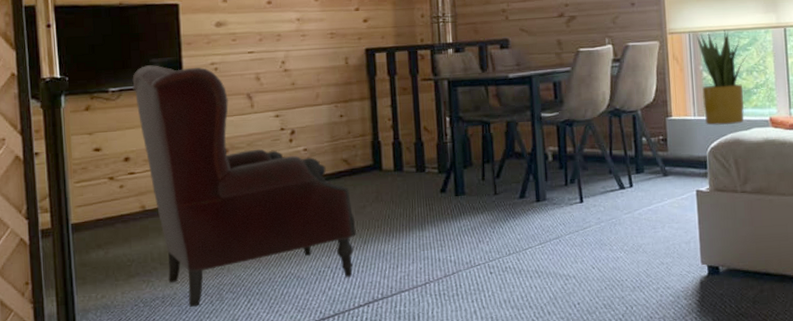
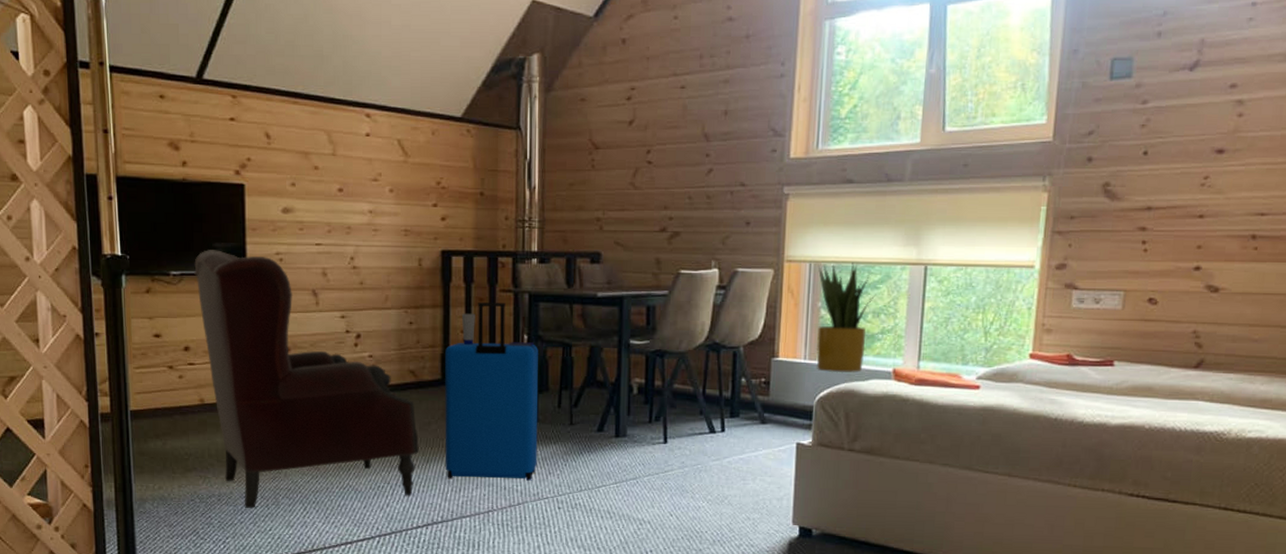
suitcase: none [375,90,468,256] -> present [445,302,538,481]

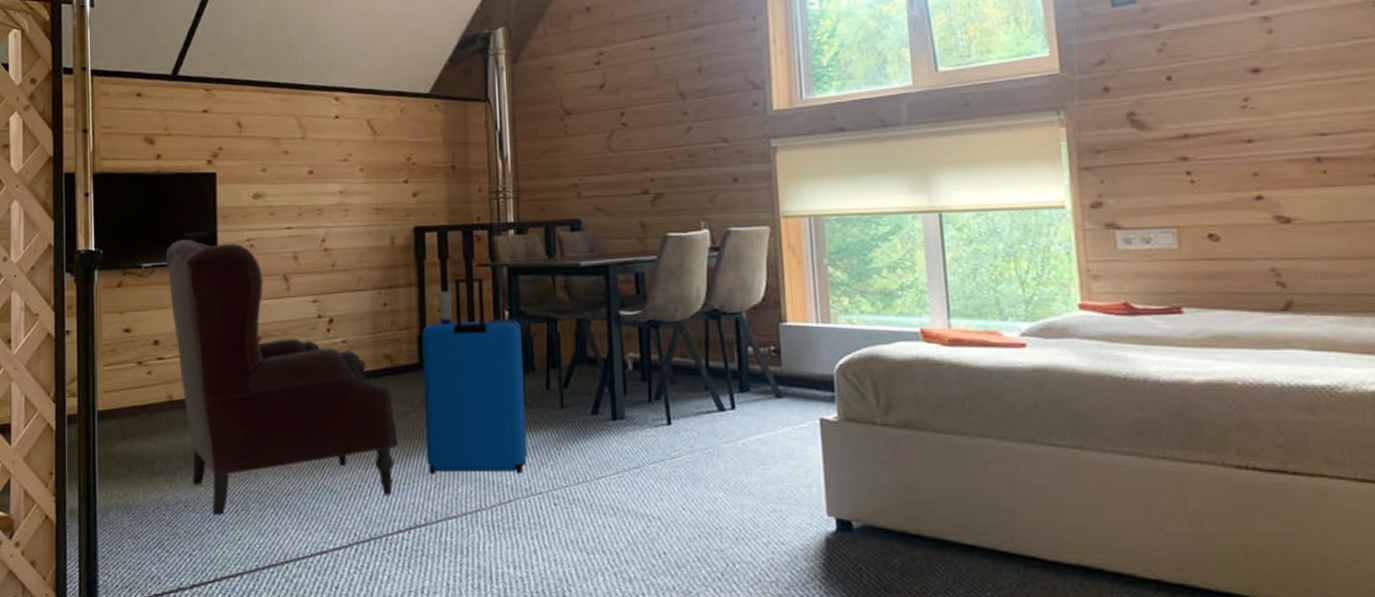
planter: present [815,262,876,373] -> none [819,214,889,337]

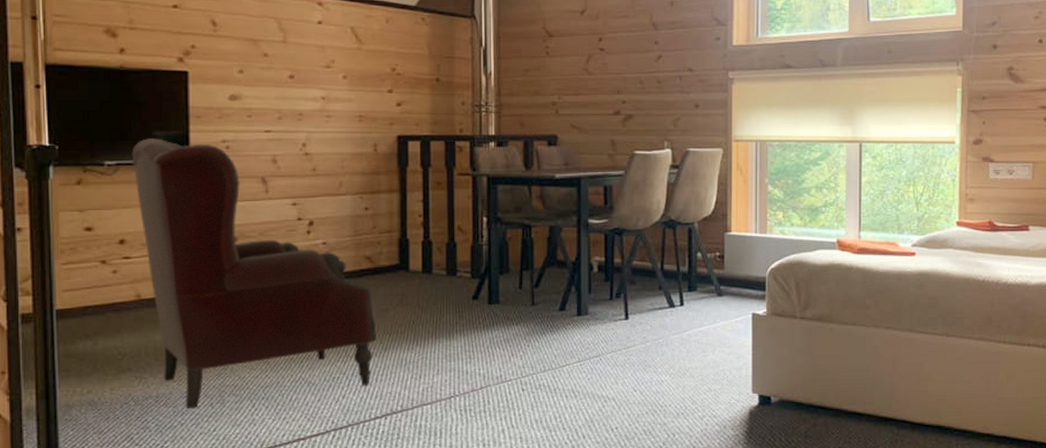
suitcase: present [422,278,528,474] -> none [403,186,500,365]

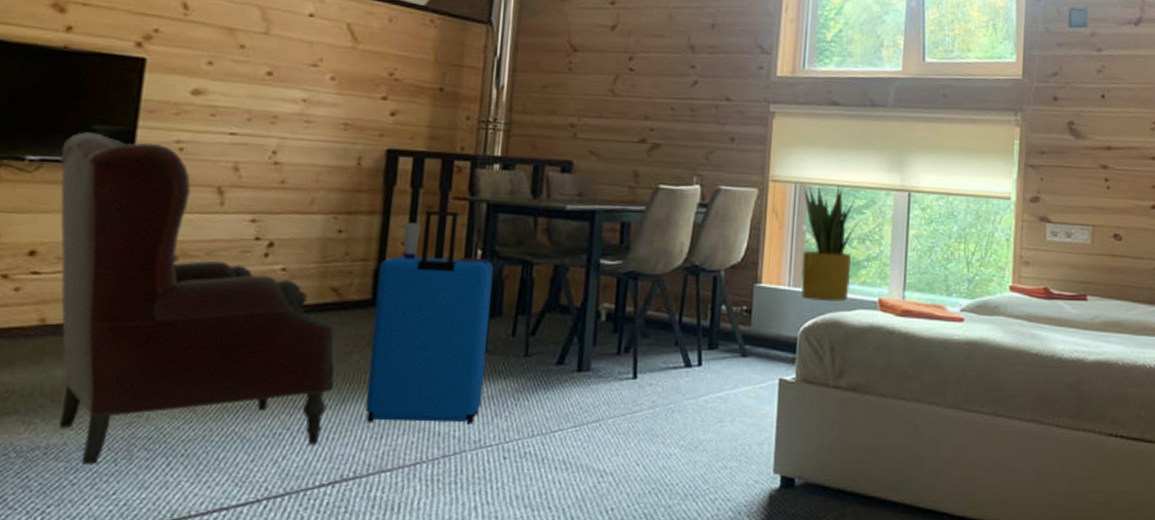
suitcase: none [403,186,500,365] -> present [365,210,494,425]
planter: none [764,141,818,245] -> present [800,185,862,302]

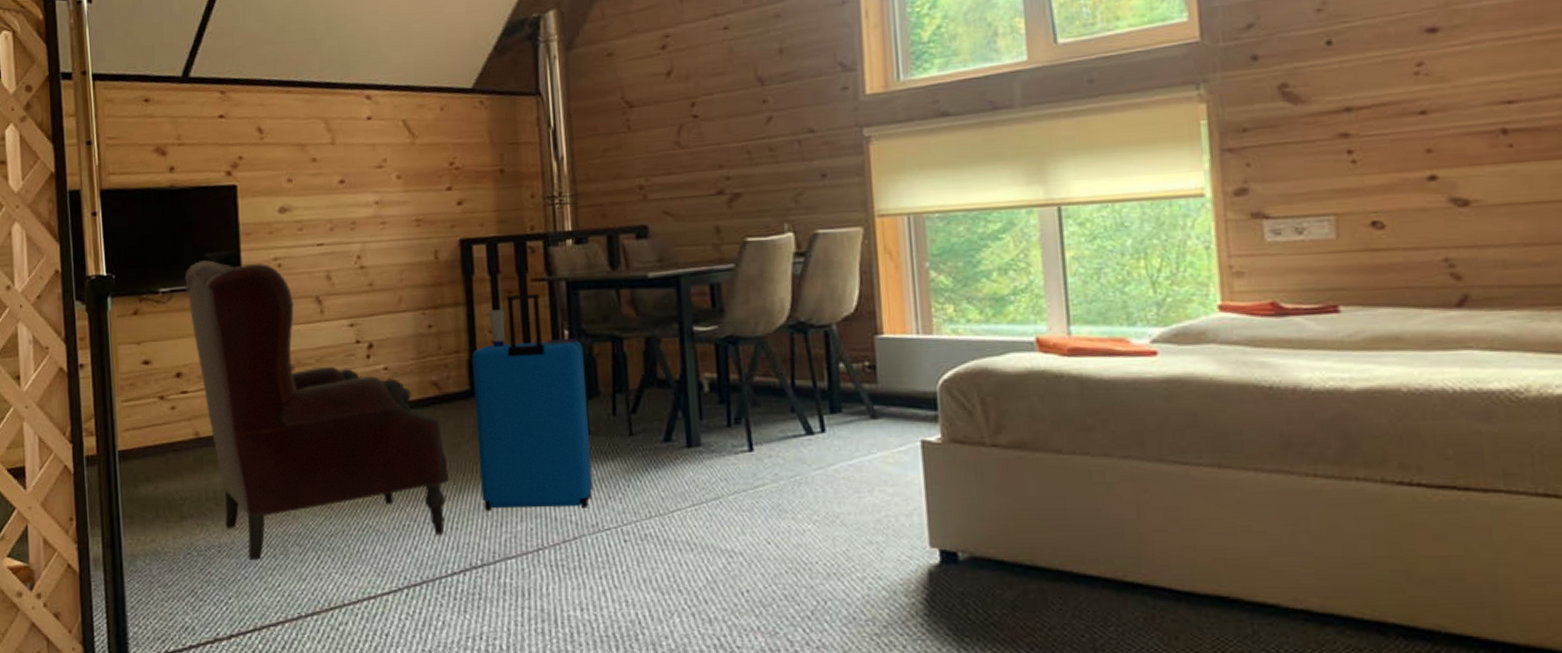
planter: present [800,185,862,302] -> none [920,210,999,349]

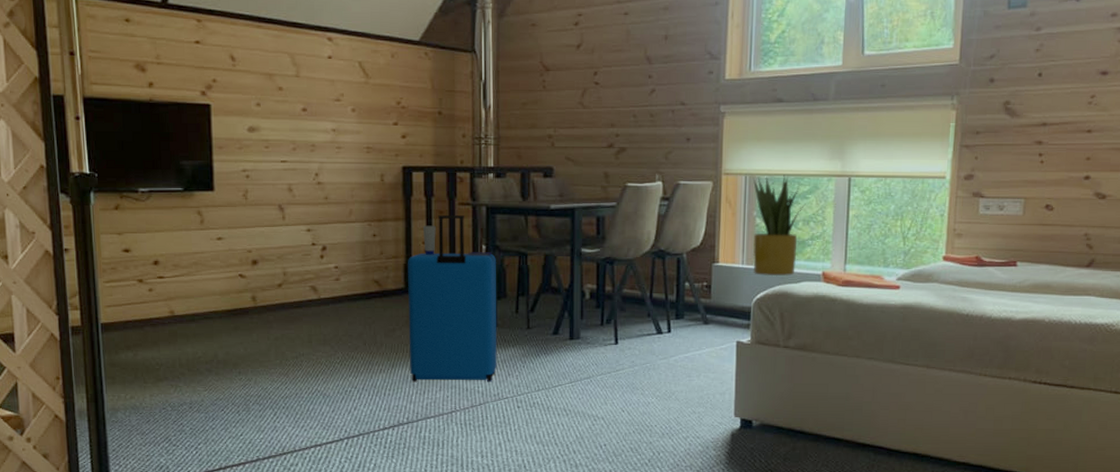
armchair: present [185,260,449,560] -> none [162,167,384,415]
planter: none [920,210,999,349] -> present [752,174,806,277]

